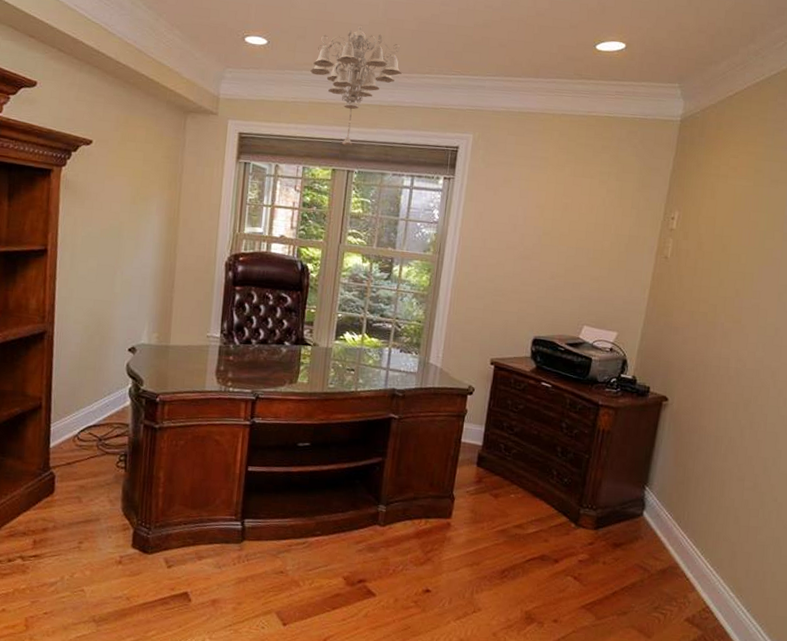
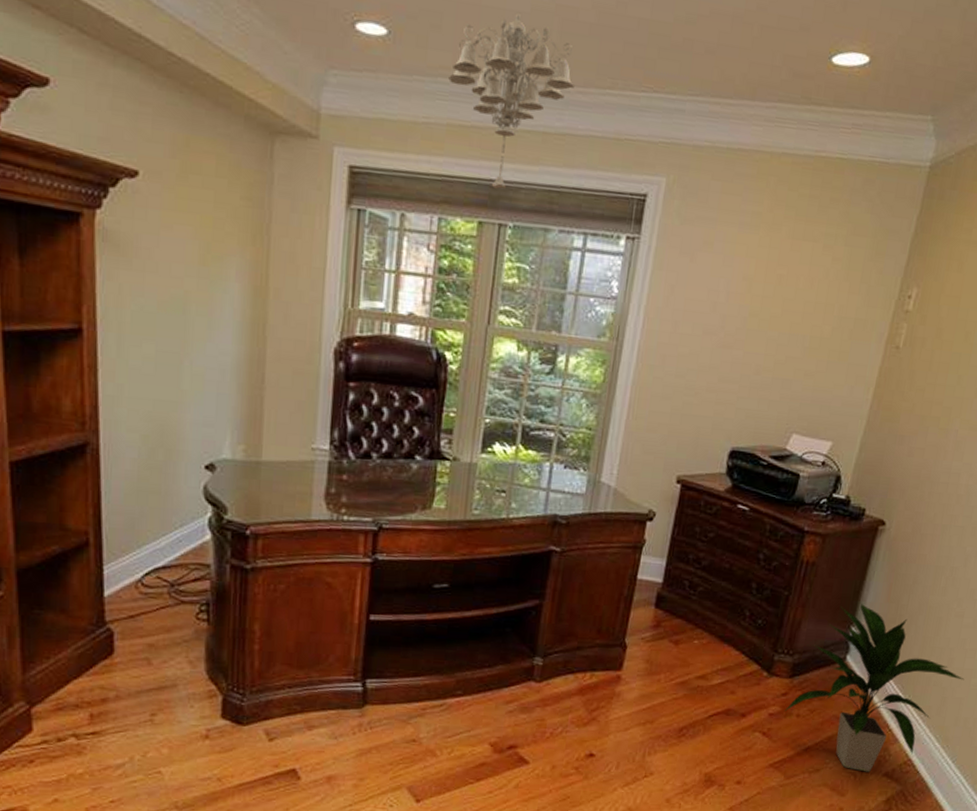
indoor plant: none [592,467,751,617] -> present [784,604,965,772]

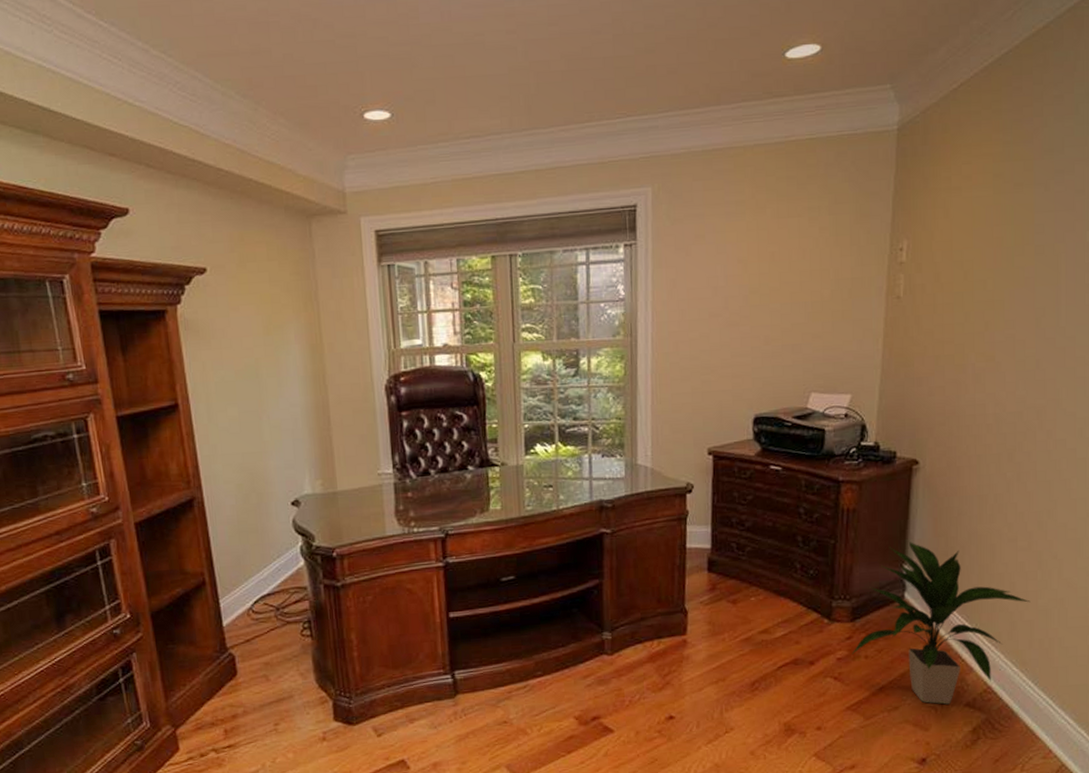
chandelier: present [448,12,576,190] -> none [447,75,557,226]

